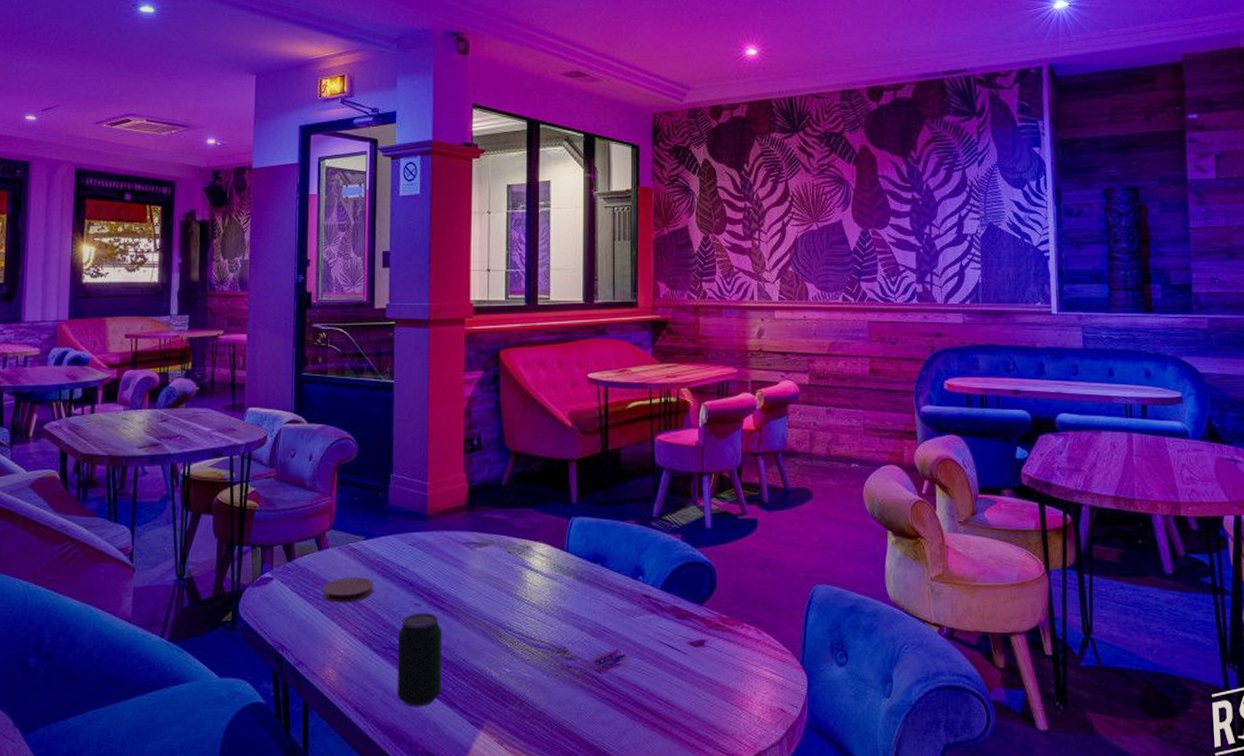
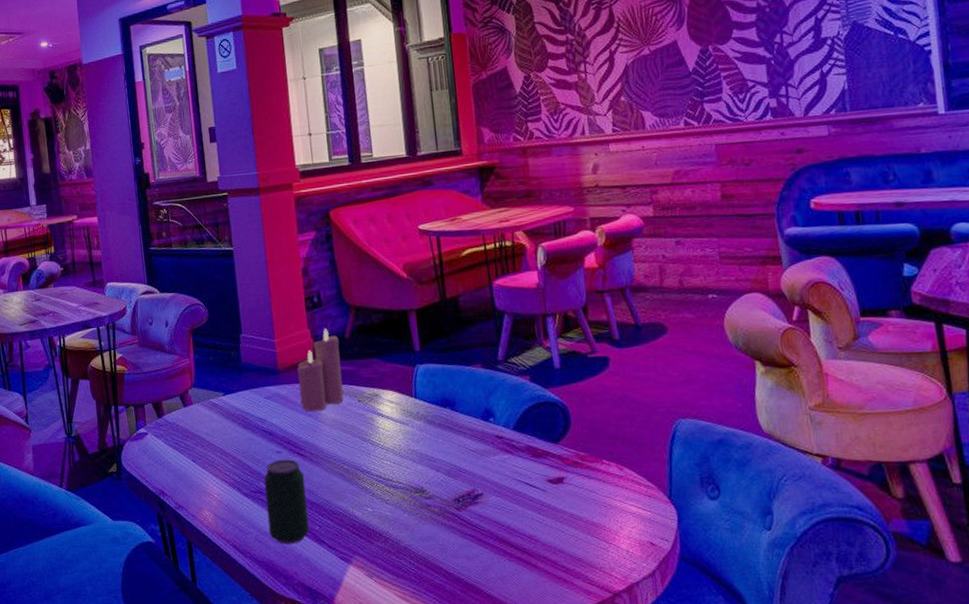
coaster: present [323,576,374,603] -> none [192,428,237,453]
candle: none [447,474,495,562] -> present [297,329,344,412]

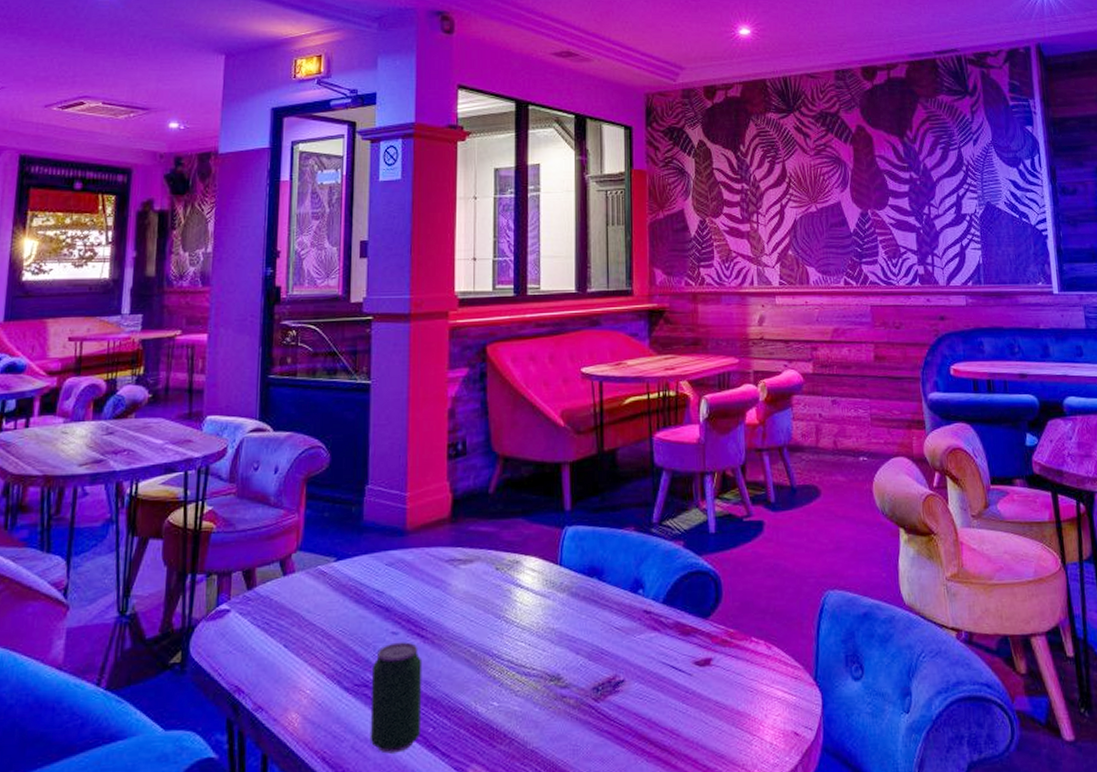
candle: present [297,329,344,412] -> none [428,481,481,583]

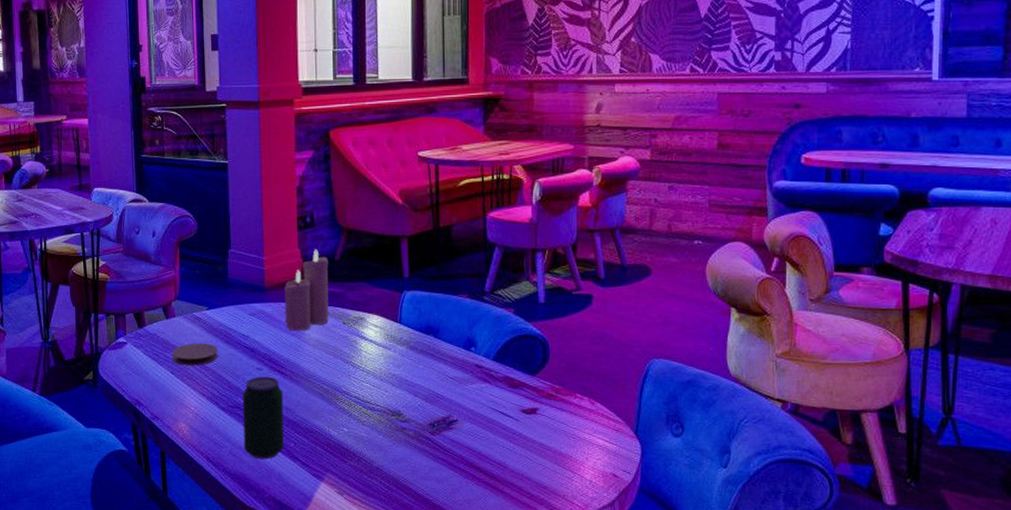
coaster: none [287,603,345,635] -> present [172,342,218,366]
candle: none [428,481,481,583] -> present [284,249,329,331]

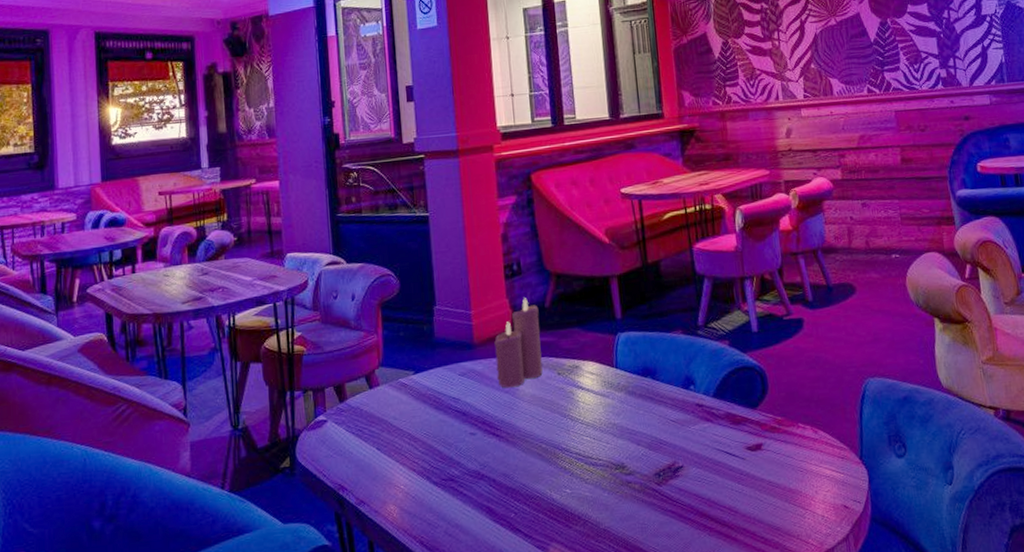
coaster: present [172,342,218,366] -> none [377,411,428,439]
beverage can: present [242,376,285,459] -> none [455,441,505,537]

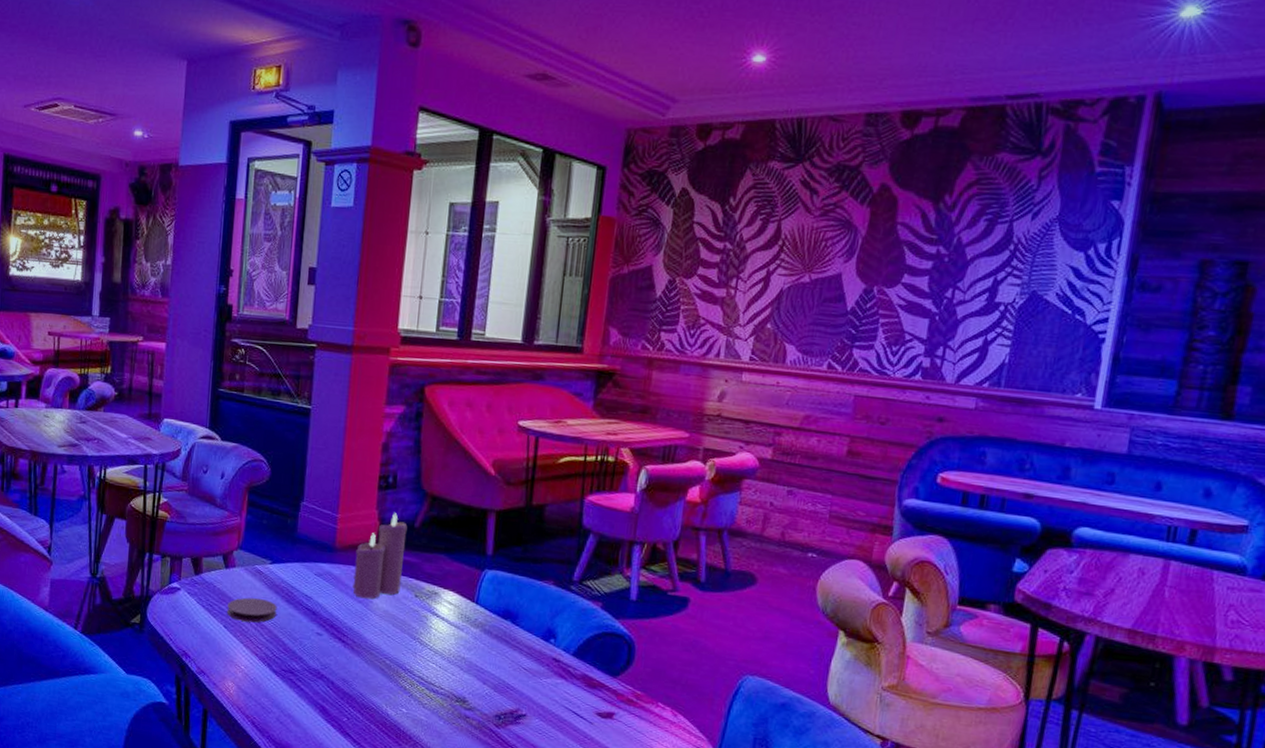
coaster: none [377,411,428,439] -> present [227,597,277,622]

